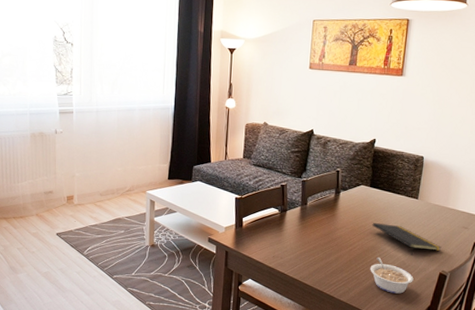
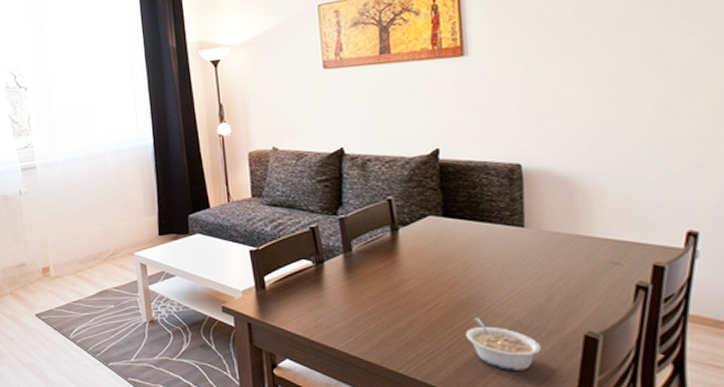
notepad: present [372,222,442,256] -> none [456,267,580,312]

